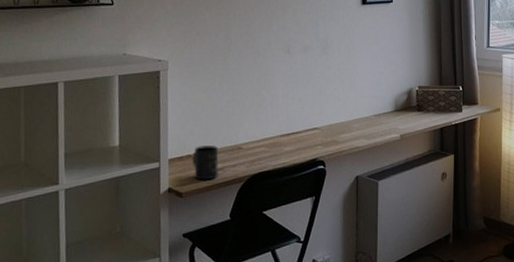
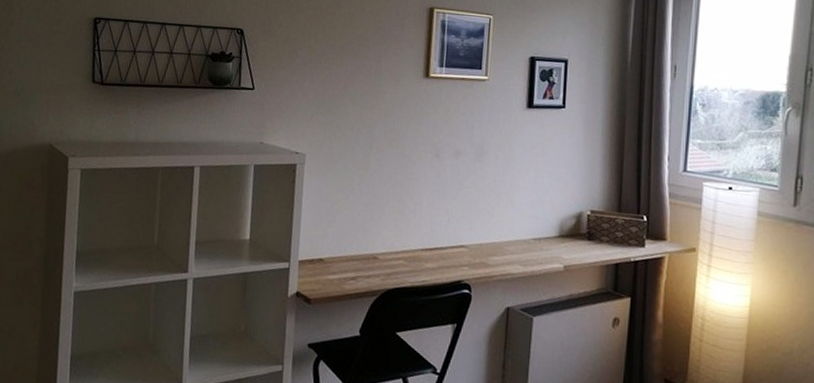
mug: present [192,146,219,181] -> none [323,250,353,289]

